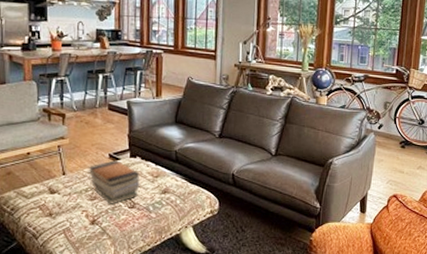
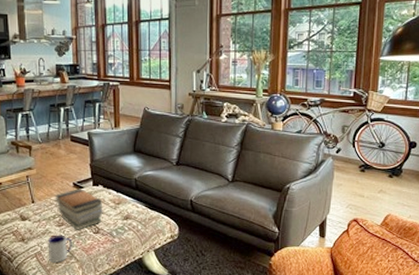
mug: none [78,209,106,239] -> present [48,235,73,263]

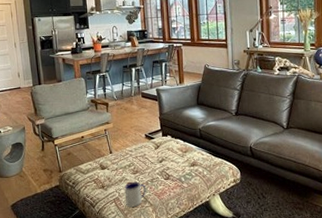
book stack: present [54,189,103,230] -> none [129,139,172,177]

